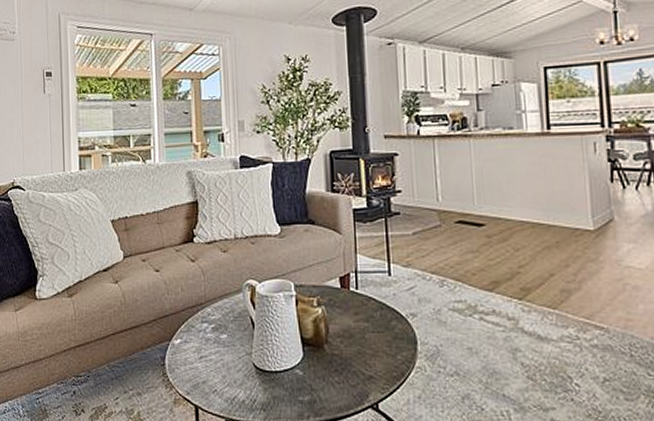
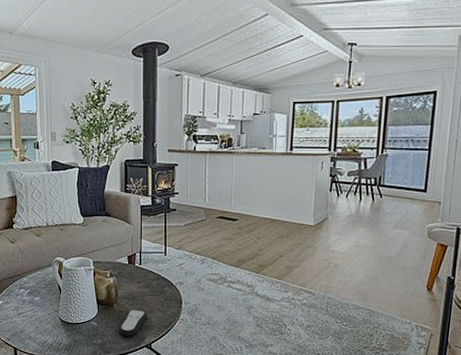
remote control: none [331,351,370,391] -> present [118,309,147,336]

